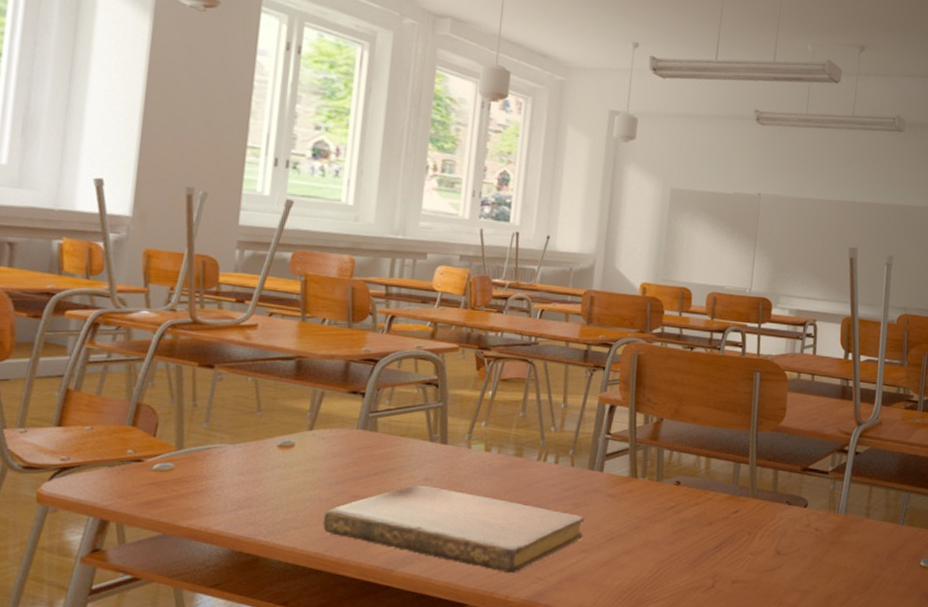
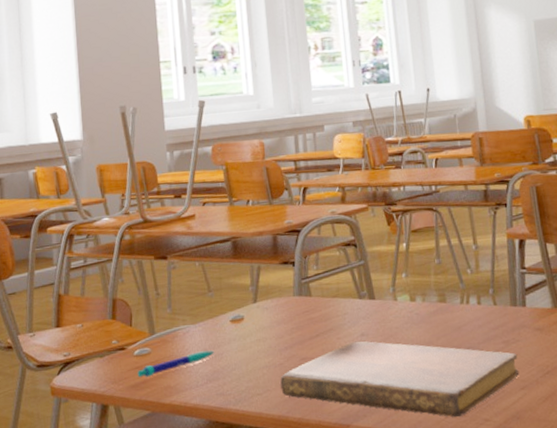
pen: none [152,474,253,495] -> present [137,350,215,378]

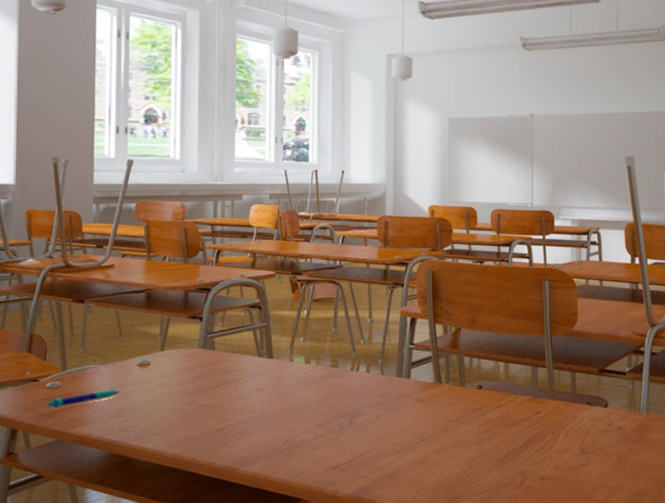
notebook: present [280,341,519,418] -> none [178,394,398,472]

